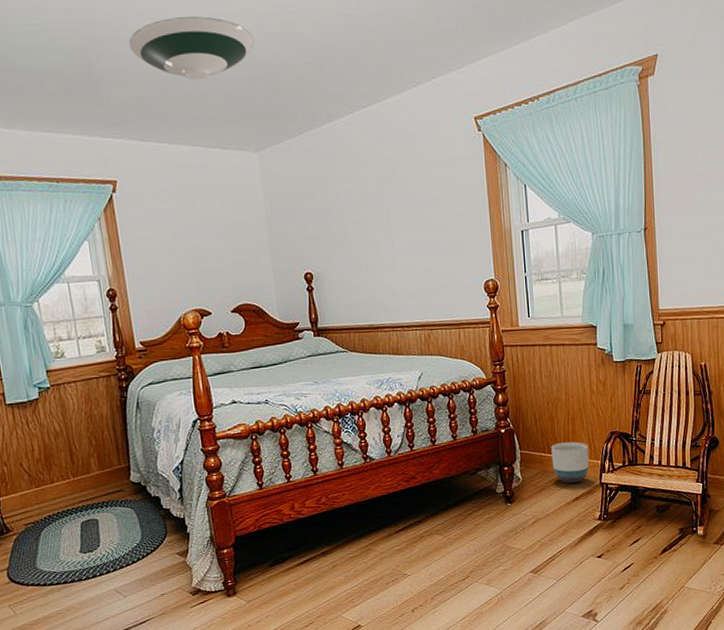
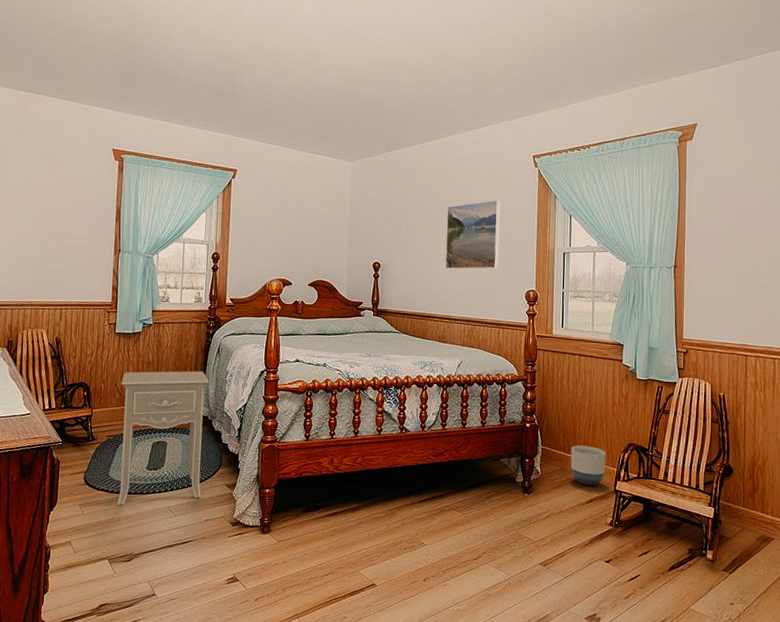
nightstand: none [27,432,151,599] -> present [117,371,209,506]
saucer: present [128,16,255,80] -> none [266,55,363,102]
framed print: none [382,178,449,268] -> present [445,200,501,269]

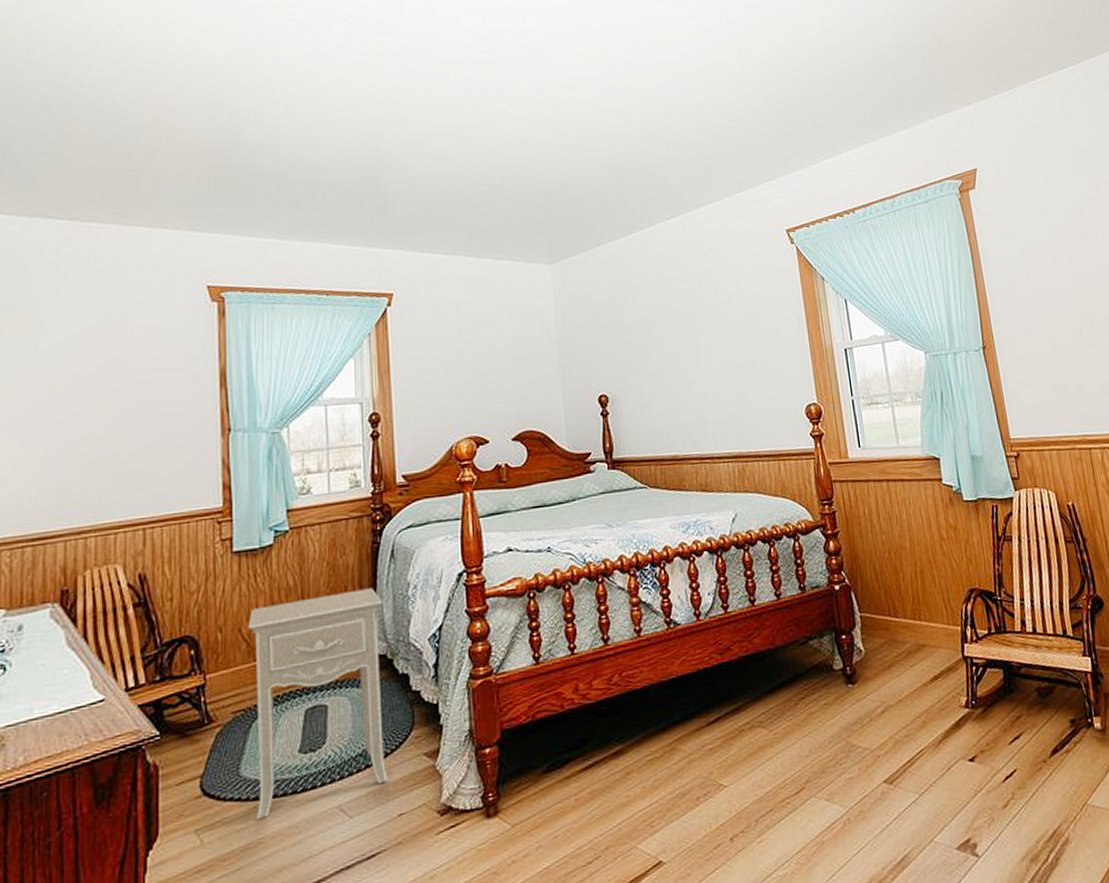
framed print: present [445,200,501,269] -> none [687,292,765,391]
planter: present [570,445,606,486] -> none [898,601,947,658]

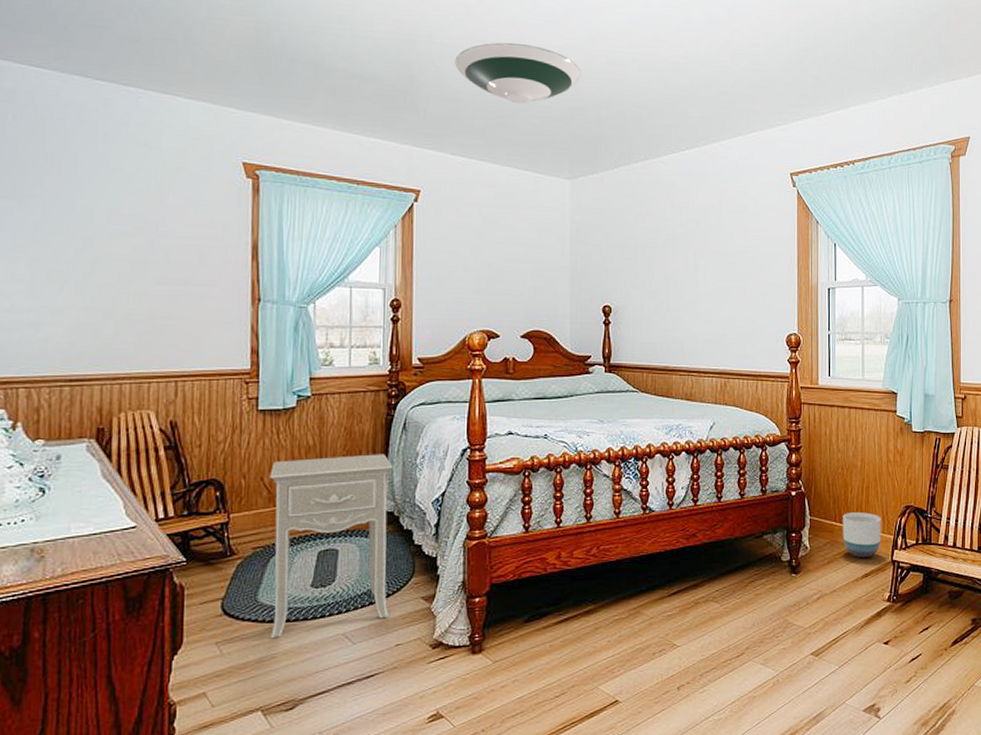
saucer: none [420,131,552,192] -> present [455,42,581,104]
planter: none [898,601,947,658] -> present [843,512,881,558]

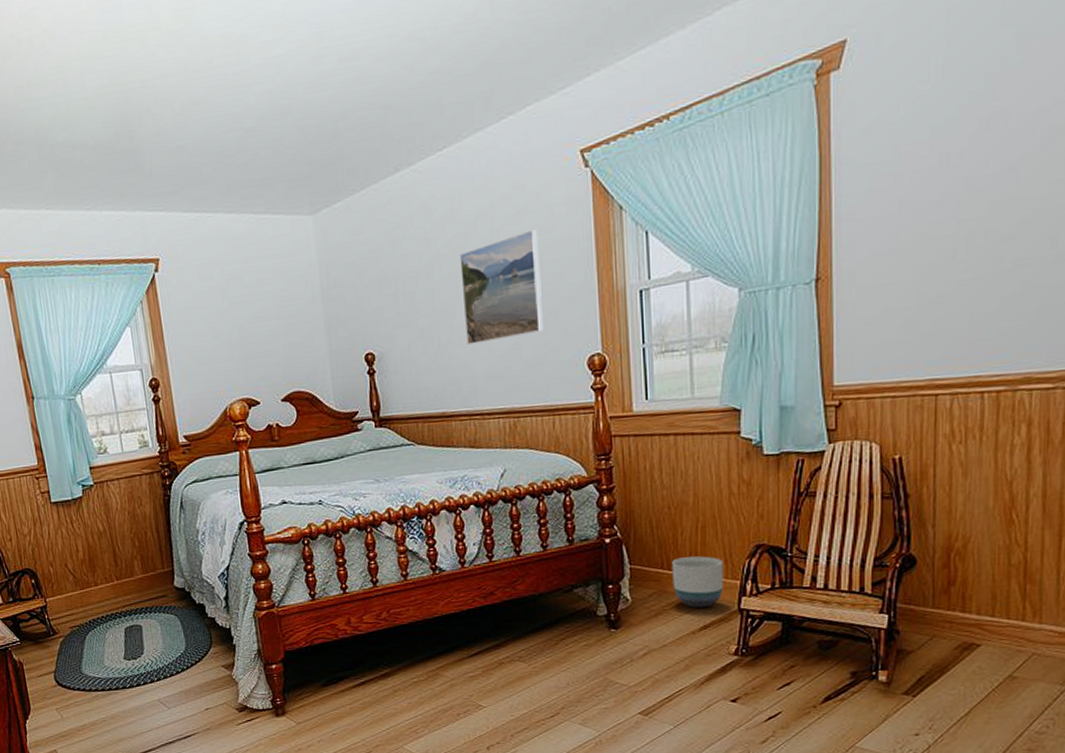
nightstand: present [269,454,393,639] -> none [72,534,195,705]
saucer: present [455,42,581,104] -> none [171,61,310,138]
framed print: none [691,227,755,311] -> present [459,230,543,345]

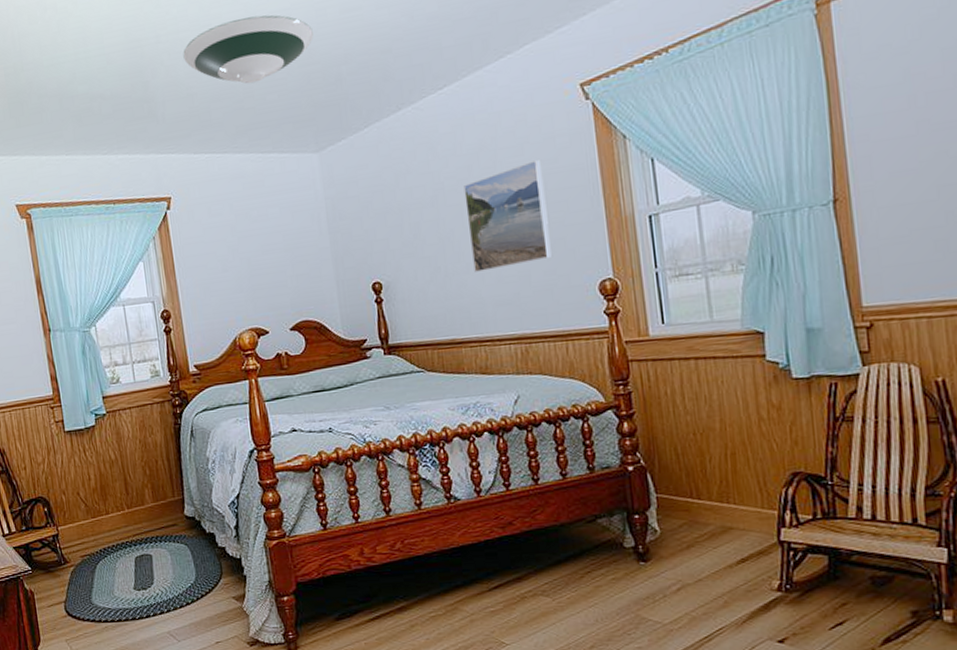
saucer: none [171,61,310,138] -> present [183,15,314,84]
planter: present [672,556,724,609] -> none [701,484,760,540]

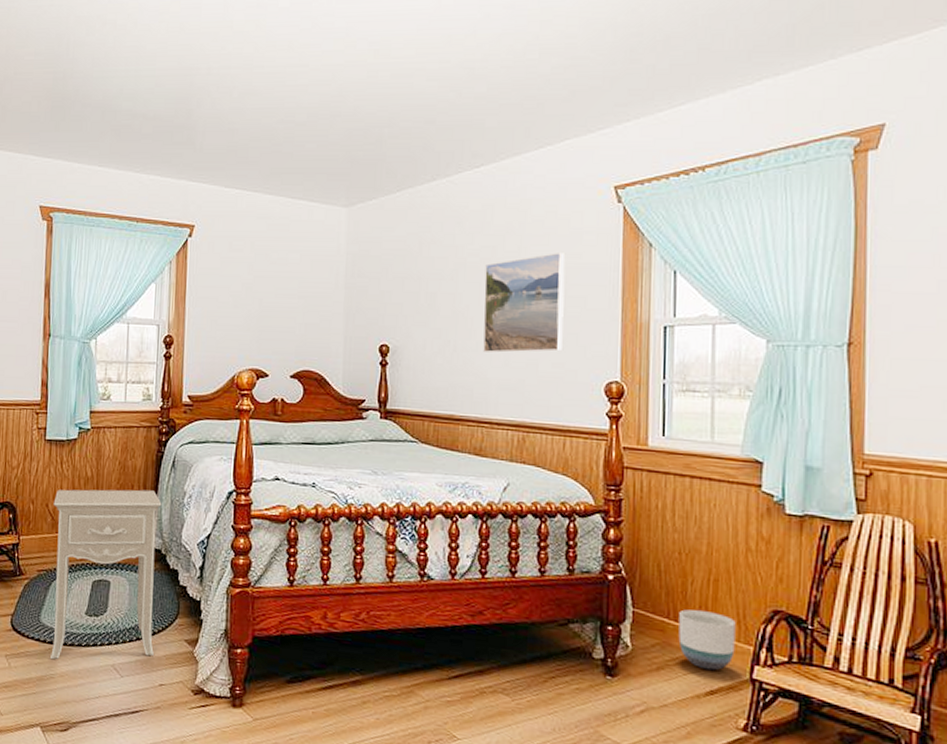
nightstand: none [84,462,205,637] -> present [50,489,162,660]
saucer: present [183,15,314,84] -> none [231,66,362,129]
planter: none [701,484,760,540] -> present [678,609,736,671]

